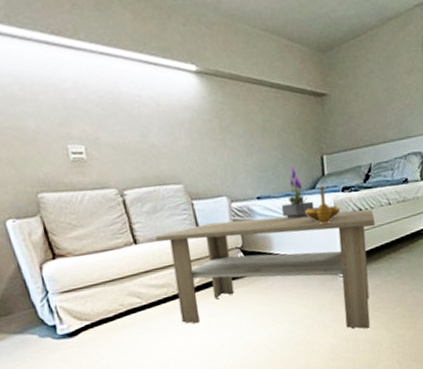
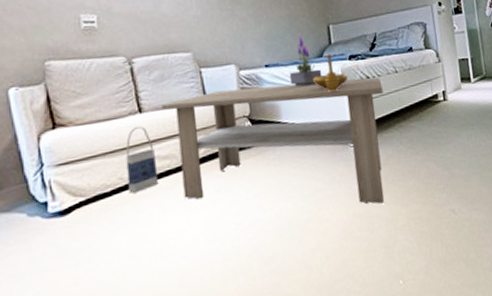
bag: none [124,256,158,318] -> present [126,126,159,193]

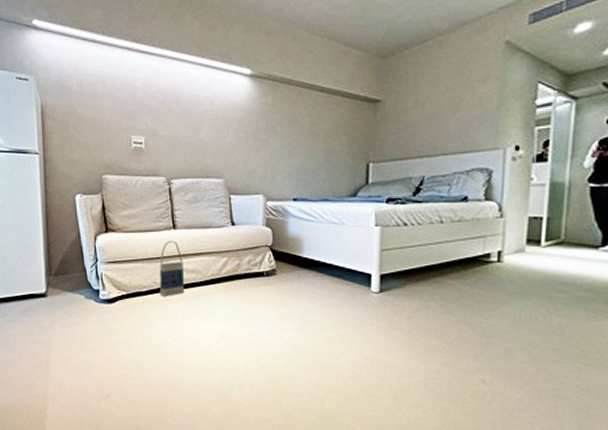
coffee table: present [161,77,384,204] -> none [192,219,421,355]
potted plant: present [289,35,322,87] -> none [317,171,353,225]
decorative bowl: present [313,54,348,93] -> none [342,194,382,235]

